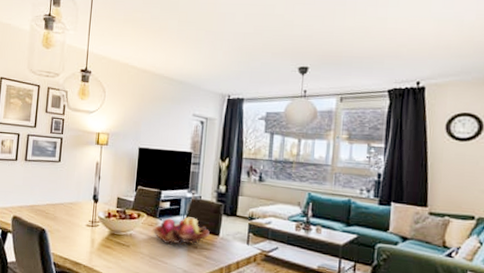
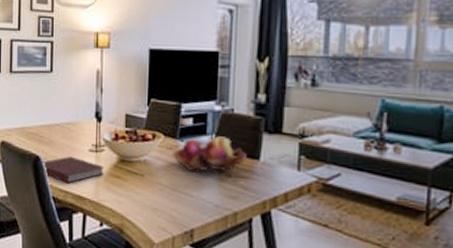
notebook: none [46,229,97,252] -> present [41,156,104,184]

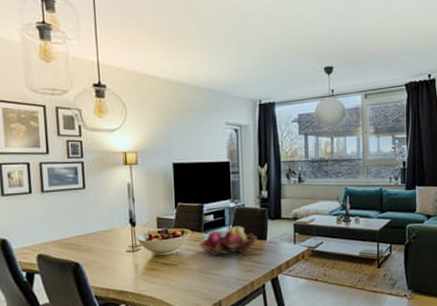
notebook: present [41,156,104,184] -> none [81,258,141,282]

